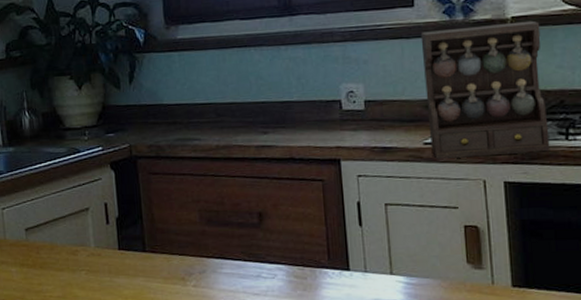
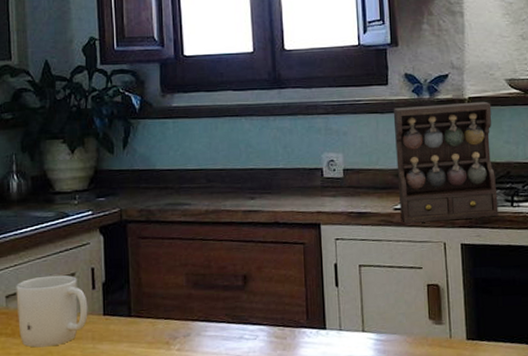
mug: none [34,209,104,279] -> present [16,275,88,348]

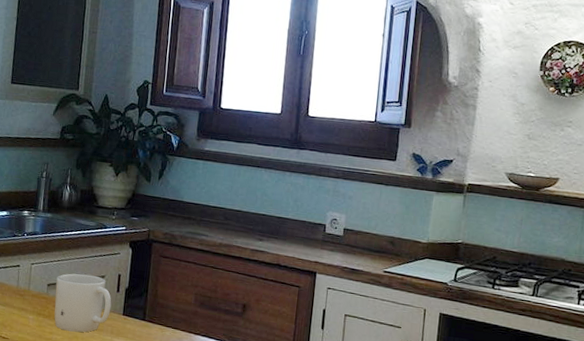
spice rack: present [393,101,499,223] -> none [388,182,489,295]

